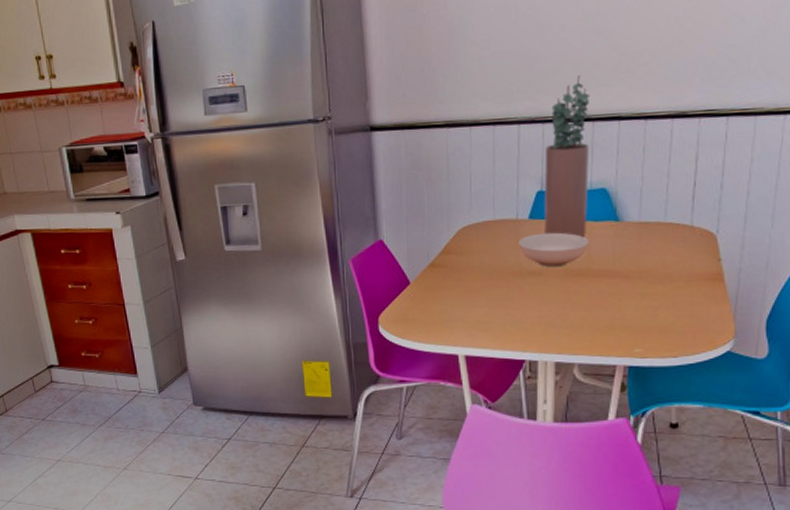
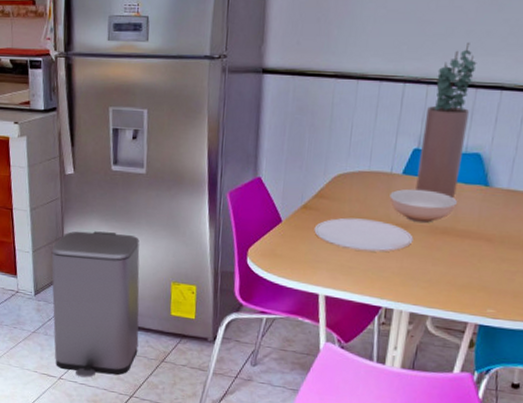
pedal bin: none [171,316,276,474] -> present [51,231,140,378]
plate: none [445,270,549,304] -> present [314,217,414,252]

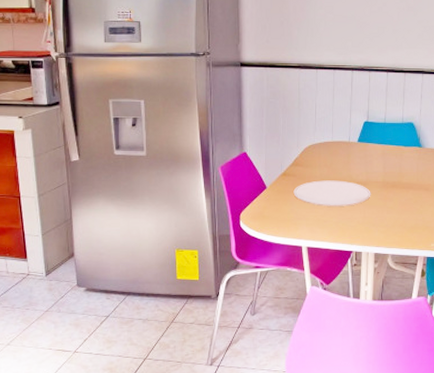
pedal bin: present [51,231,140,378] -> none [61,210,149,348]
bowl: present [389,188,458,223] -> none [350,153,401,179]
vase: present [416,43,477,197] -> none [369,39,403,158]

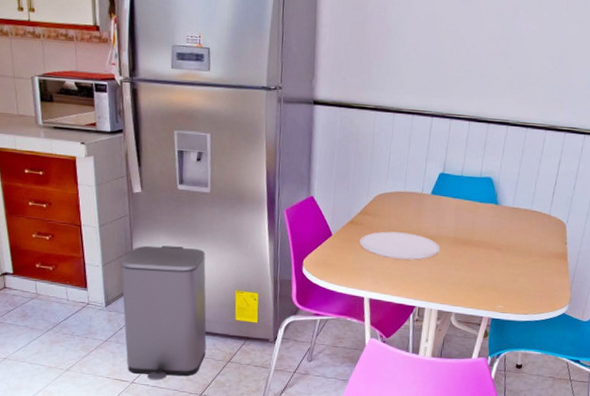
pedal bin: none [61,210,149,348] -> present [121,245,207,381]

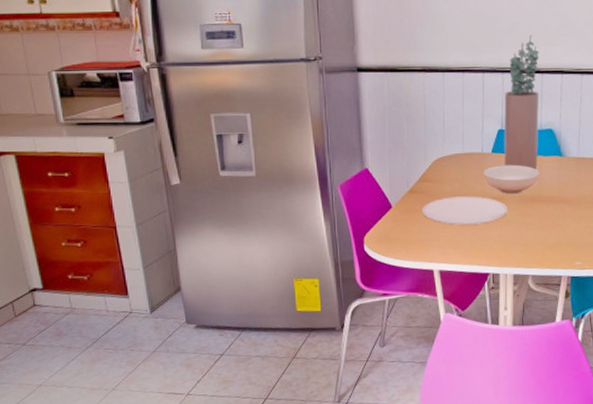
pedal bin: present [121,245,207,381] -> none [164,238,268,389]
bowl: none [421,206,475,235] -> present [483,164,540,194]
vase: none [442,85,489,214] -> present [504,36,540,169]

